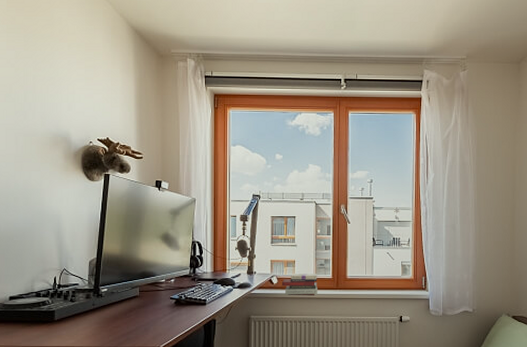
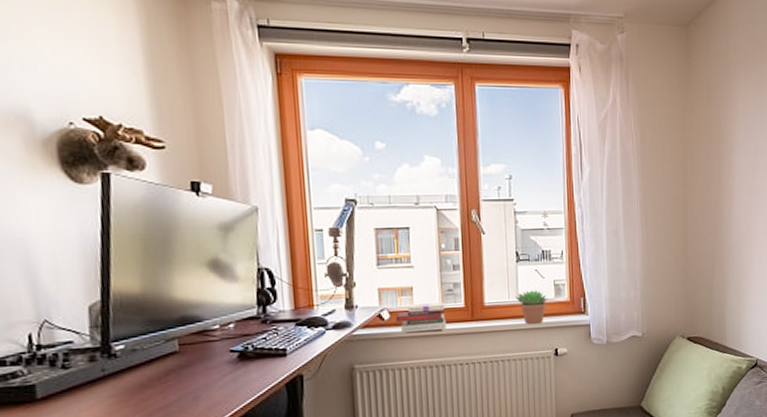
succulent plant: none [371,268,397,296] -> present [515,290,549,325]

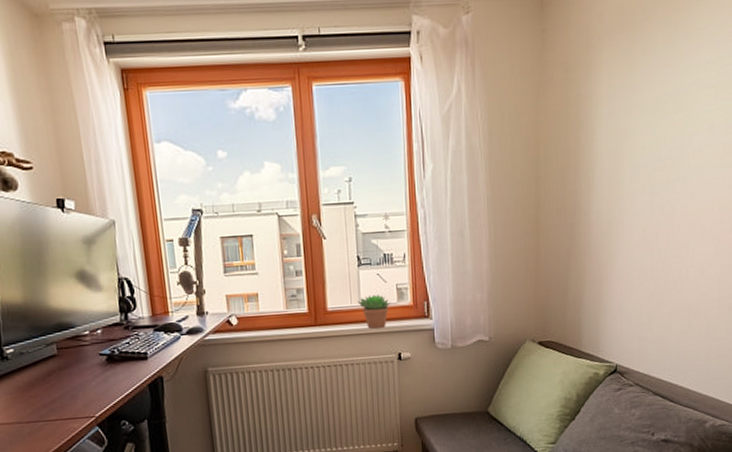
books: present [395,302,448,334] -> none [243,308,292,339]

